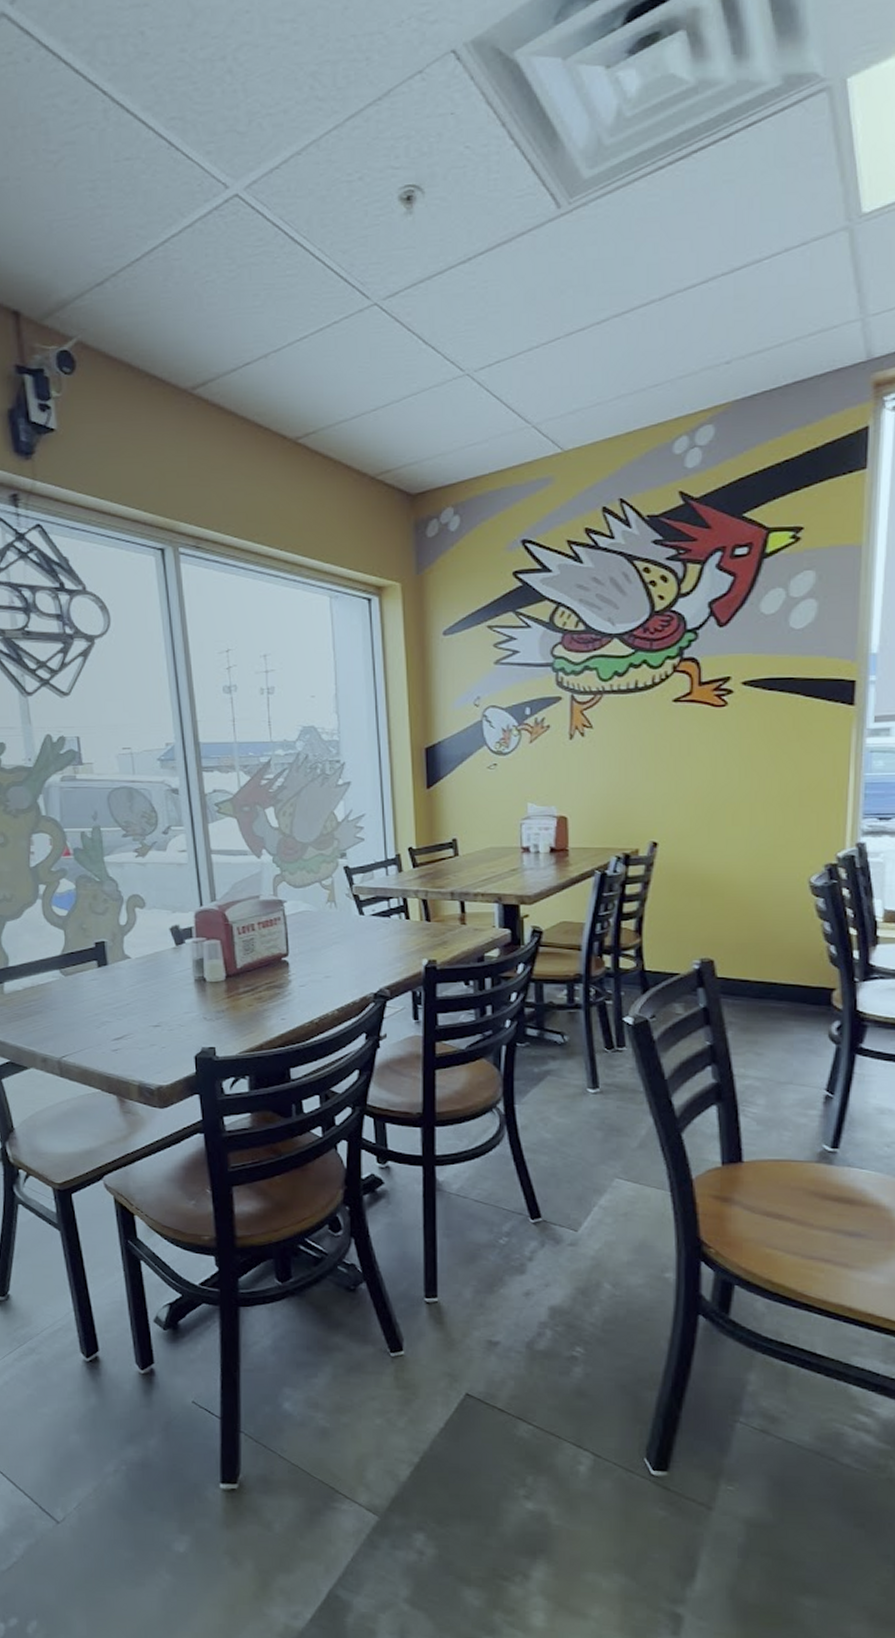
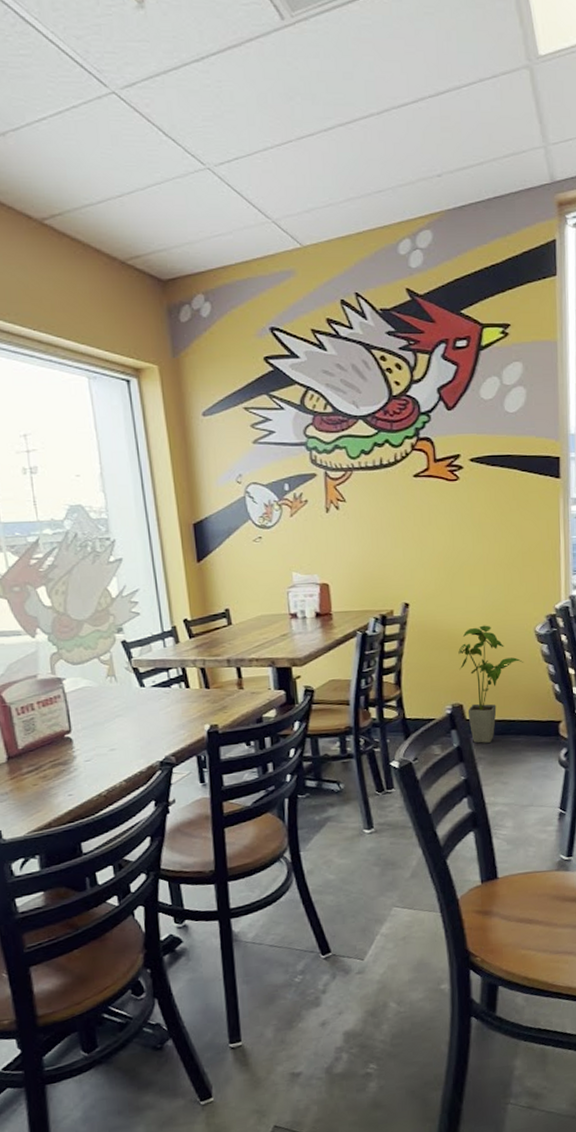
house plant: none [712,872,793,1006] -> present [458,625,524,743]

